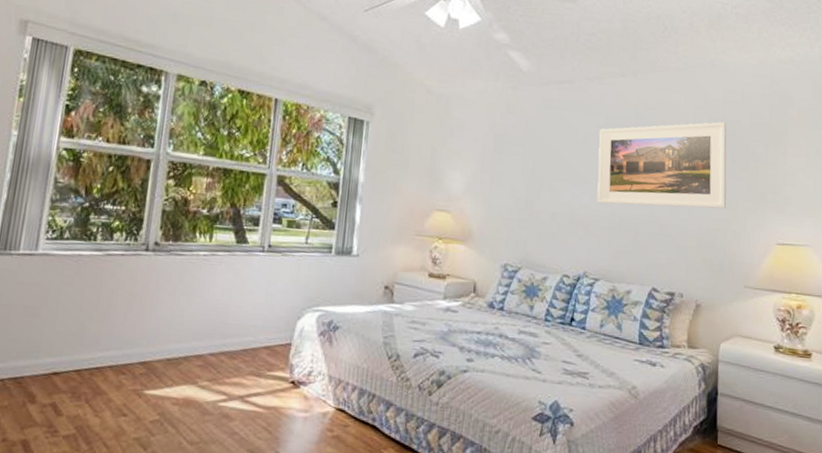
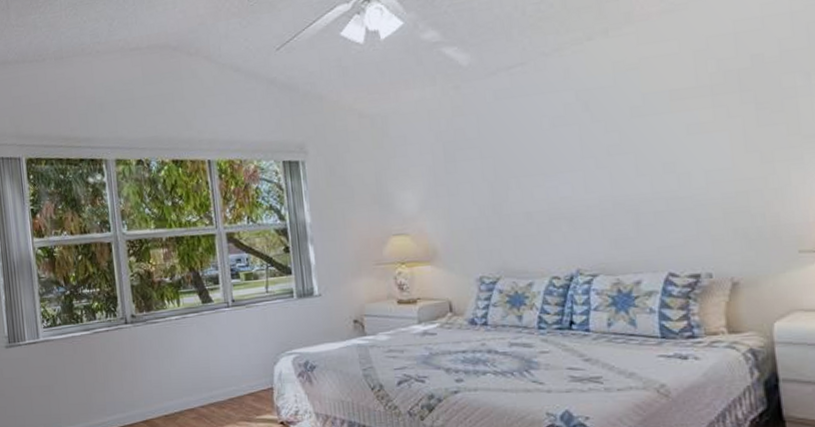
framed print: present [597,122,727,209] -> none [570,60,759,192]

